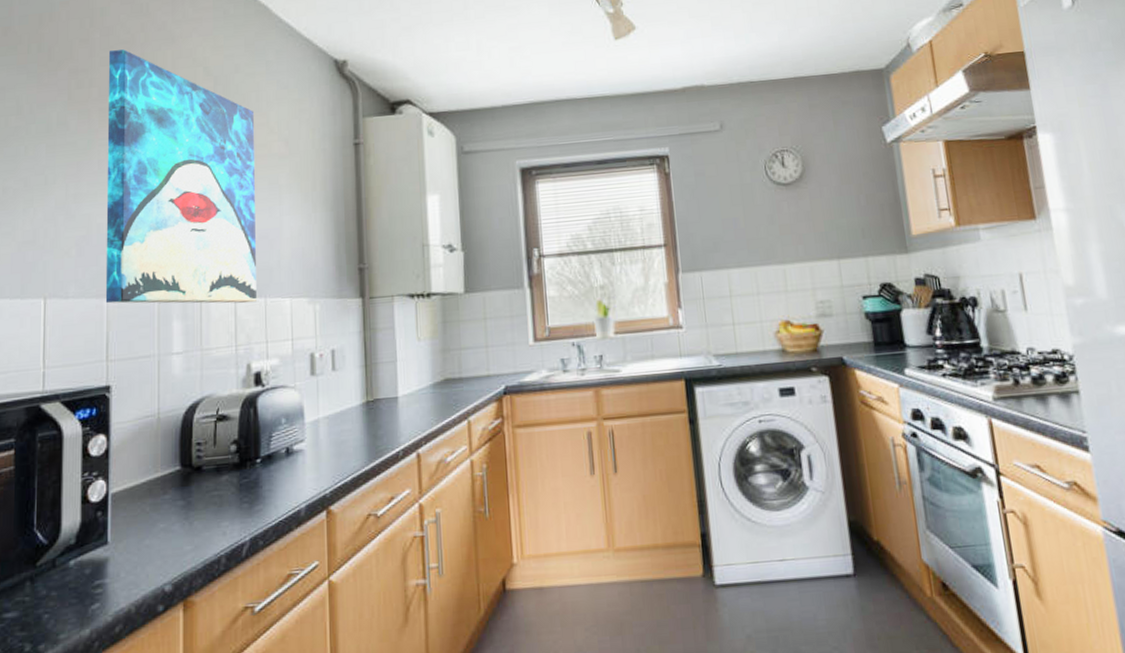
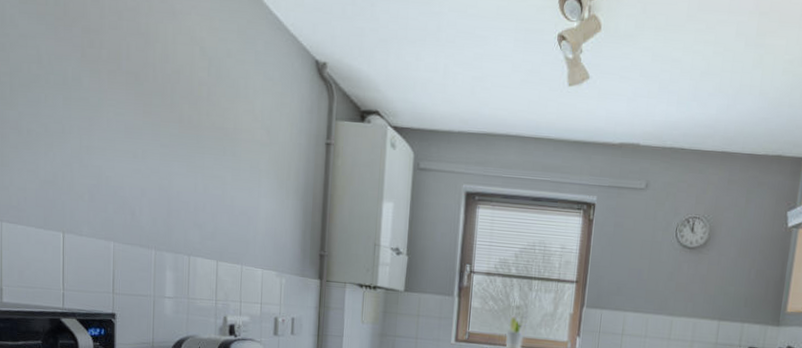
wall art: present [105,49,257,304] -> none [112,16,242,268]

